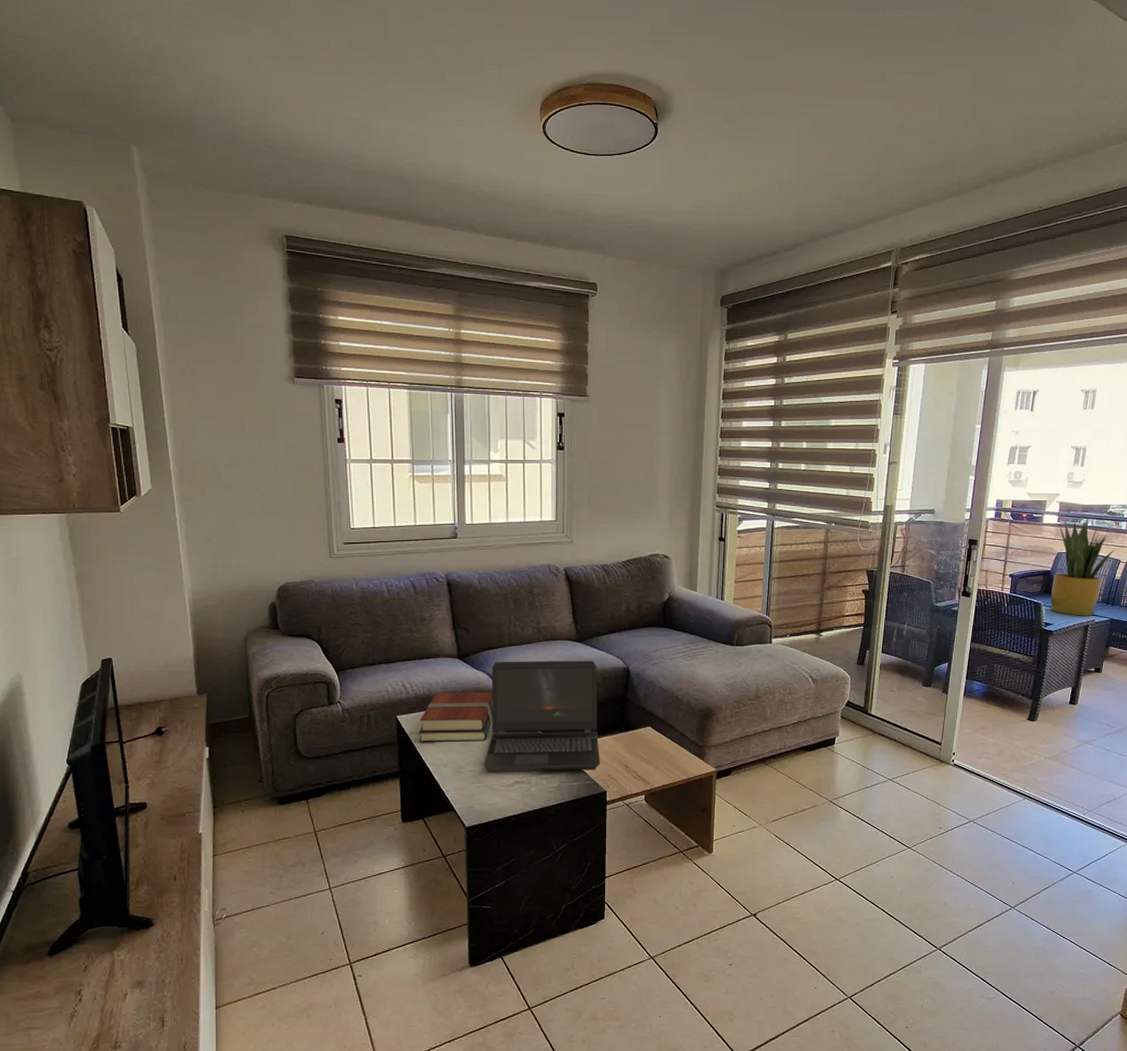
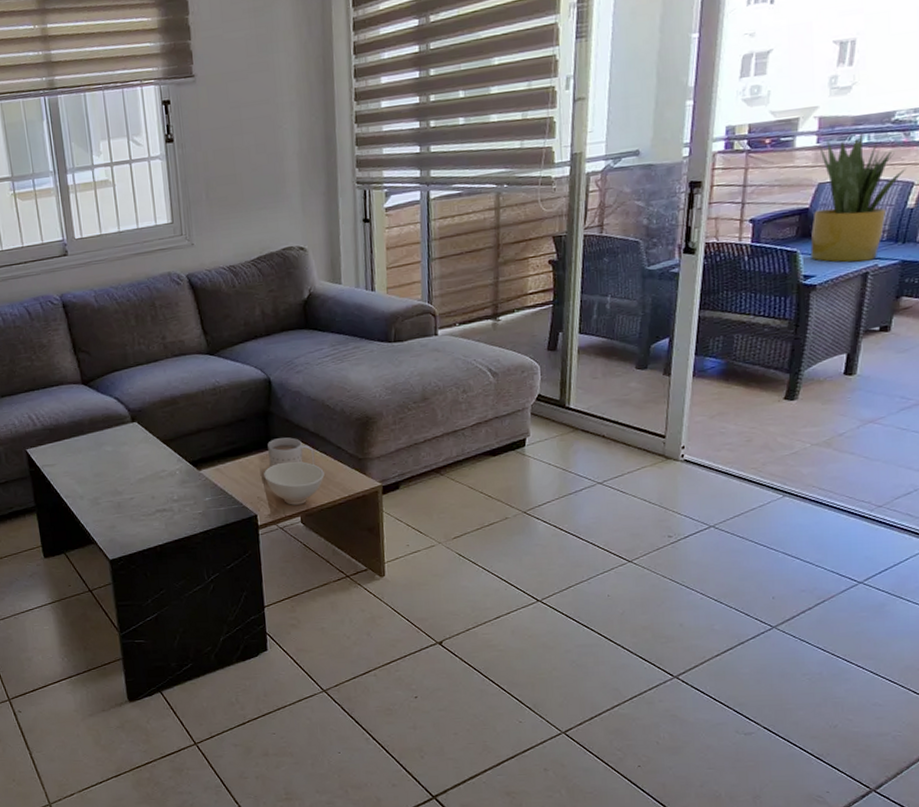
books: present [419,691,493,742] -> none [50,416,126,475]
laptop computer: present [484,660,601,772] -> none [119,373,248,502]
bowl: none [616,744,668,784] -> present [264,461,324,505]
mug: none [622,722,662,749] -> present [267,437,315,468]

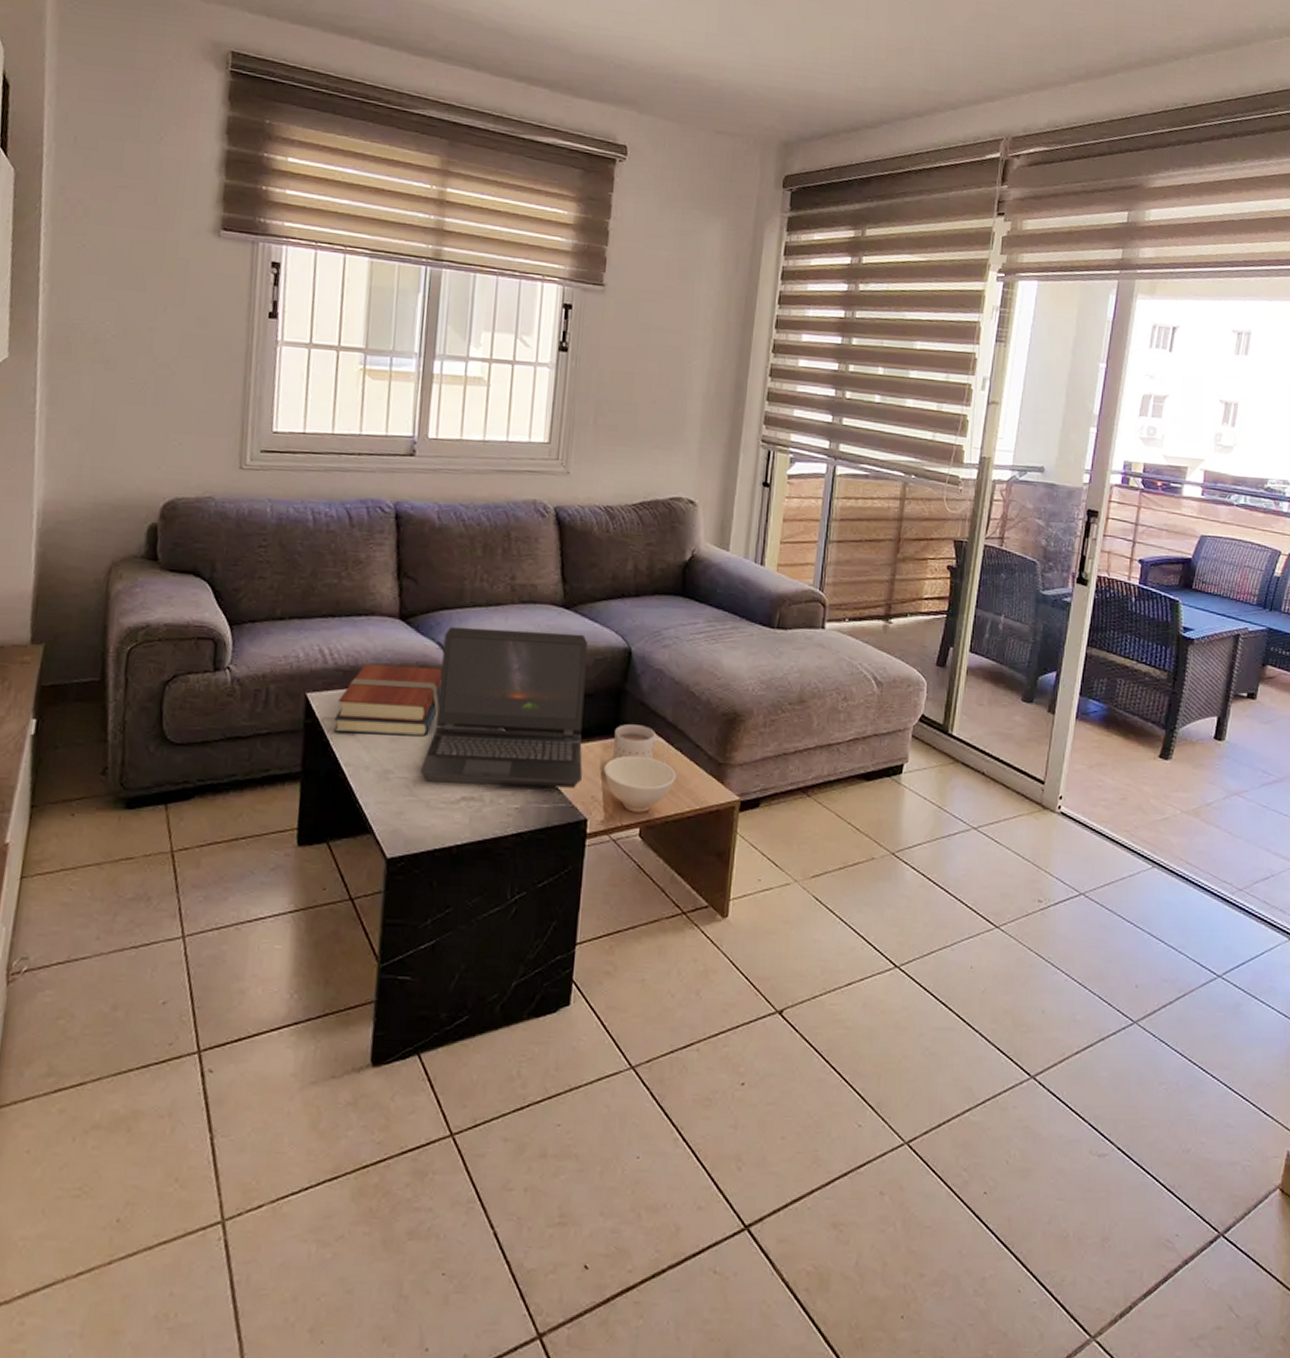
books: none [50,416,126,475] -> present [334,663,443,737]
laptop computer: none [119,373,248,502] -> present [420,626,588,788]
planter: present [810,132,907,263] -> none [1191,493,1275,623]

